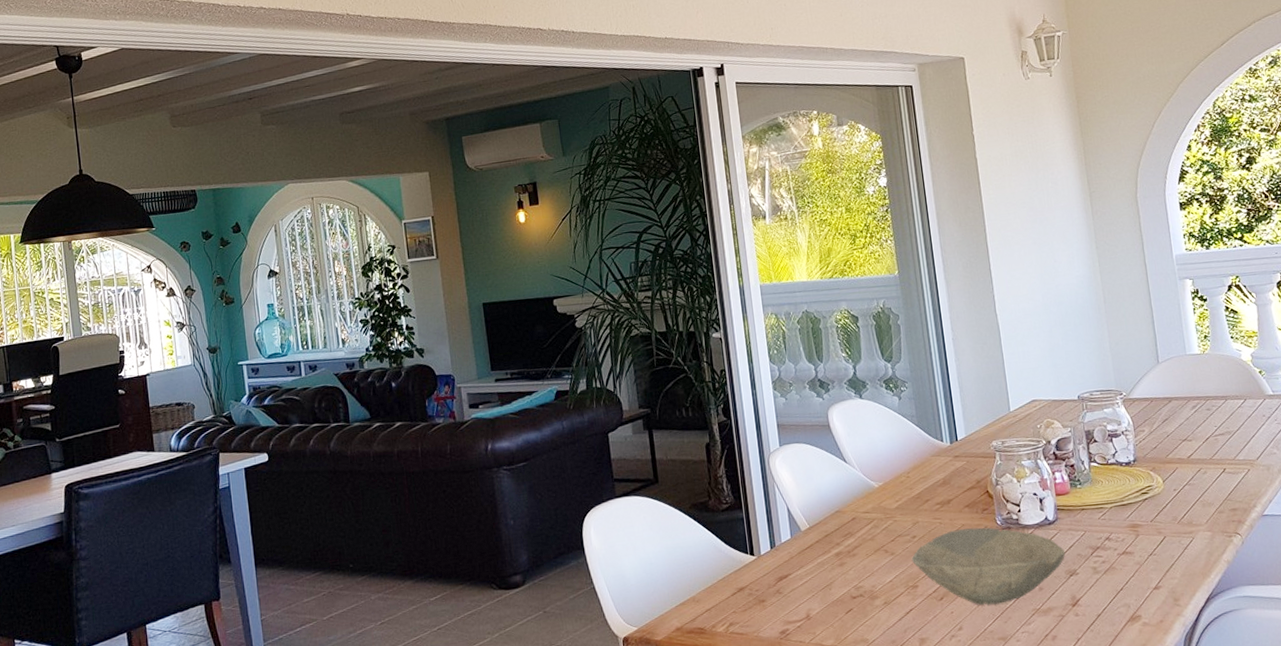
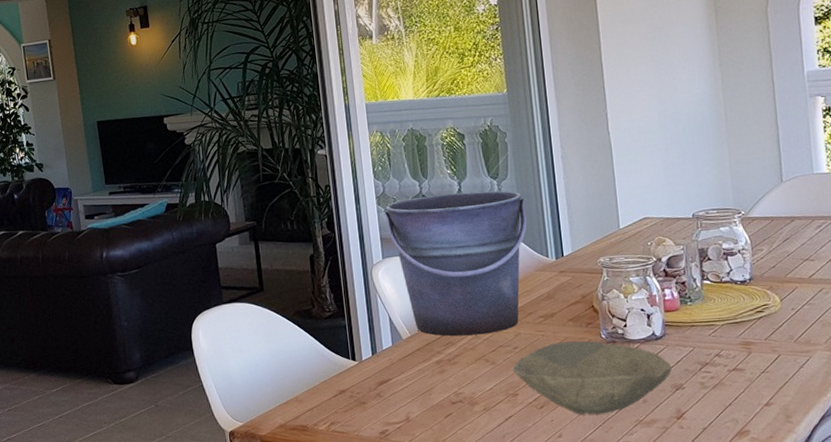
bucket: none [780,374,922,527] -> present [384,190,527,336]

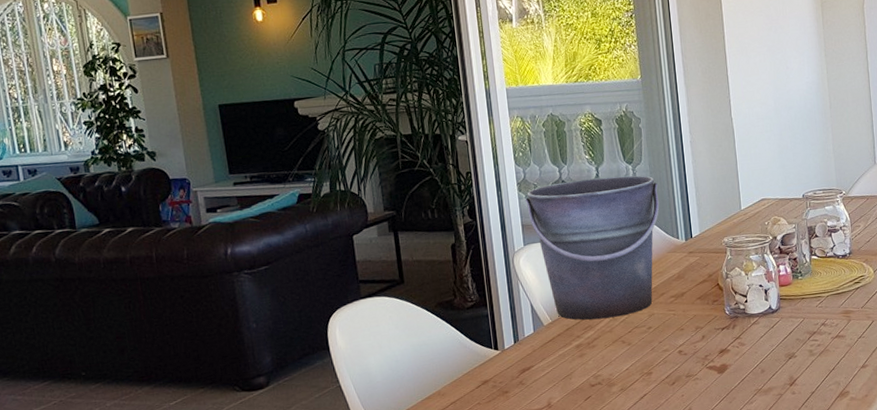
bowl: present [512,341,673,415] -> none [646,317,786,388]

